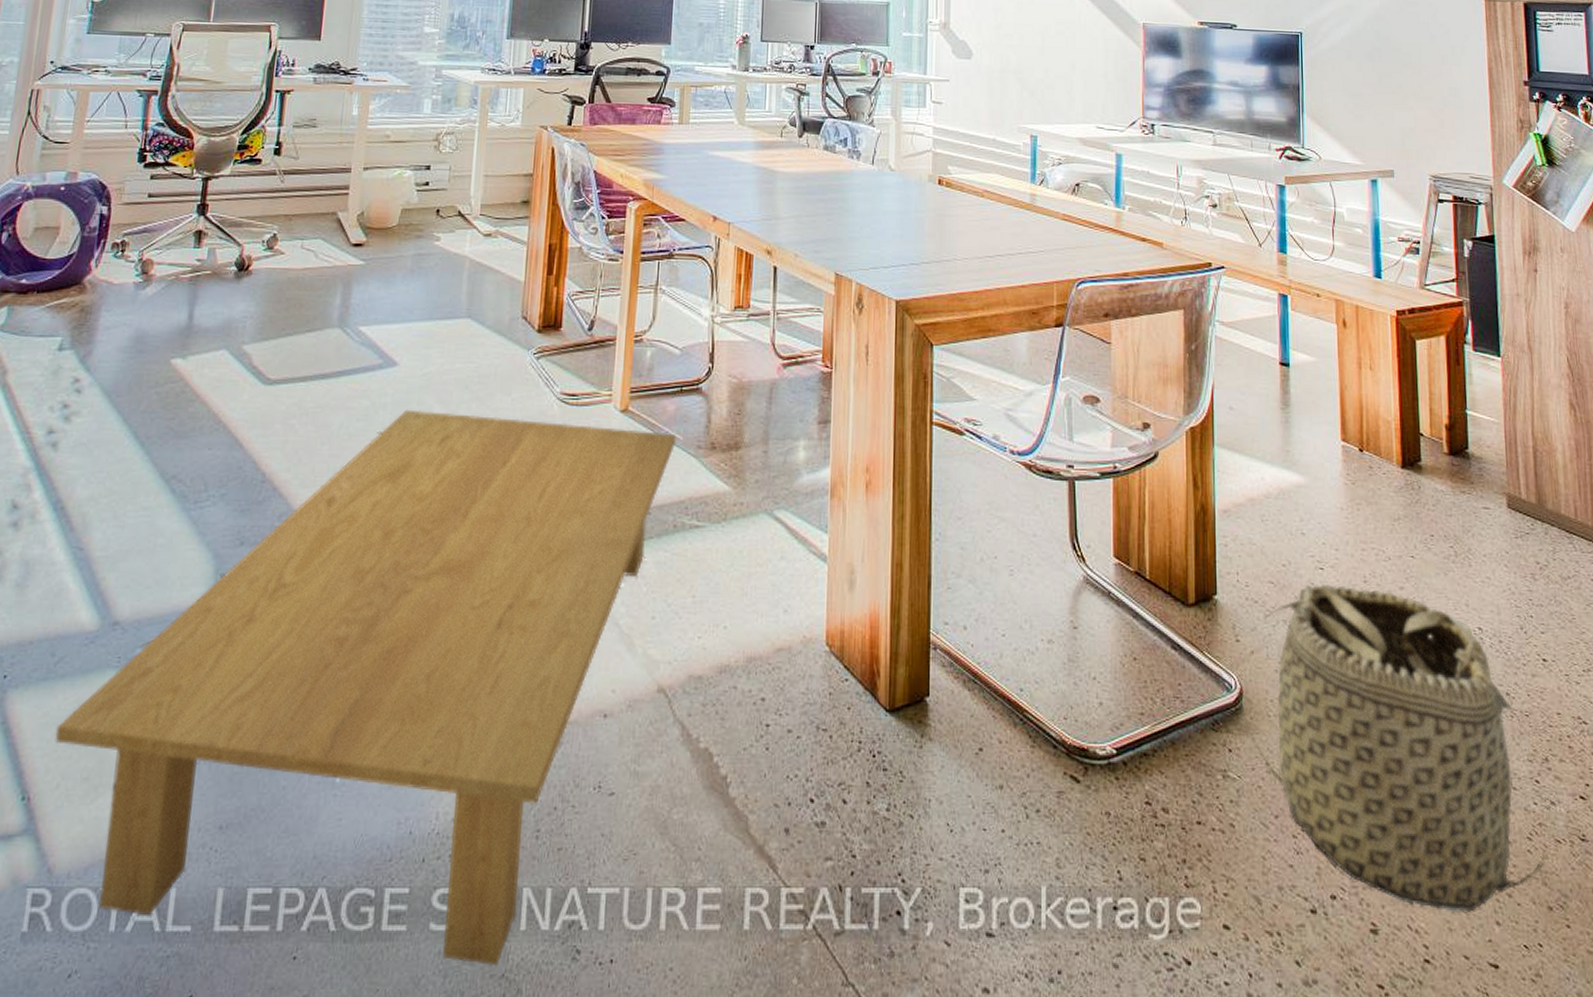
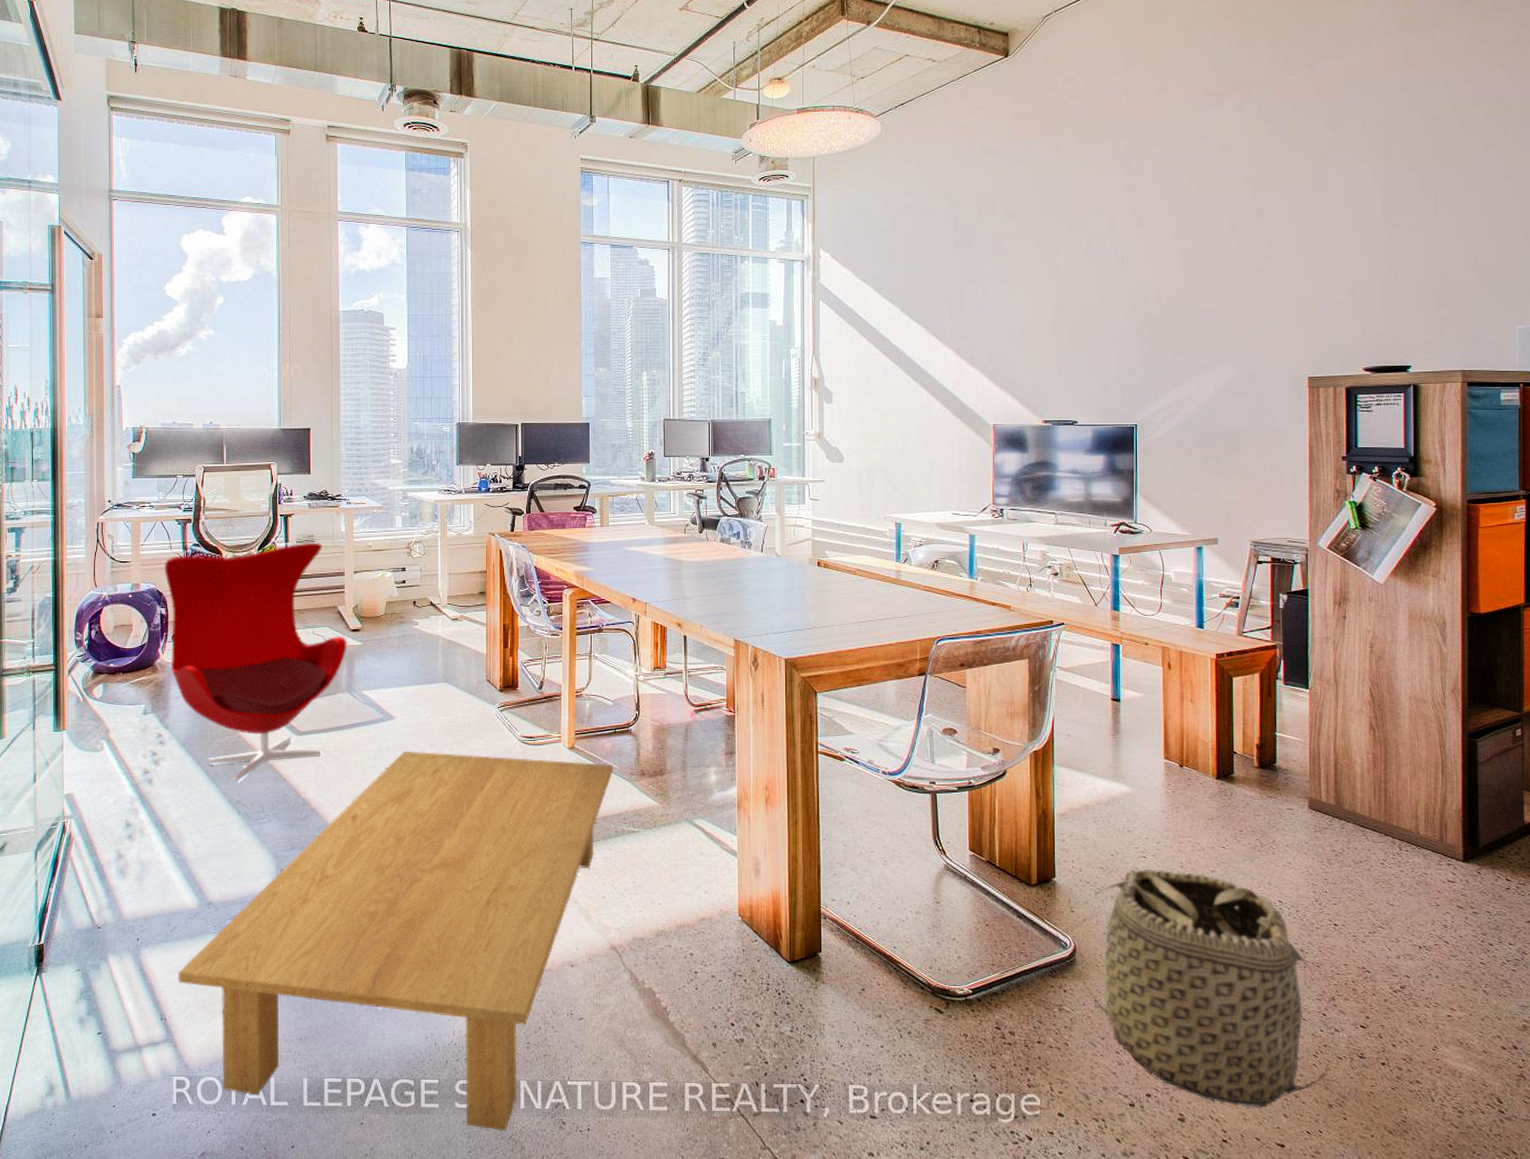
lounge chair: none [104,127,345,449] -> present [164,542,347,782]

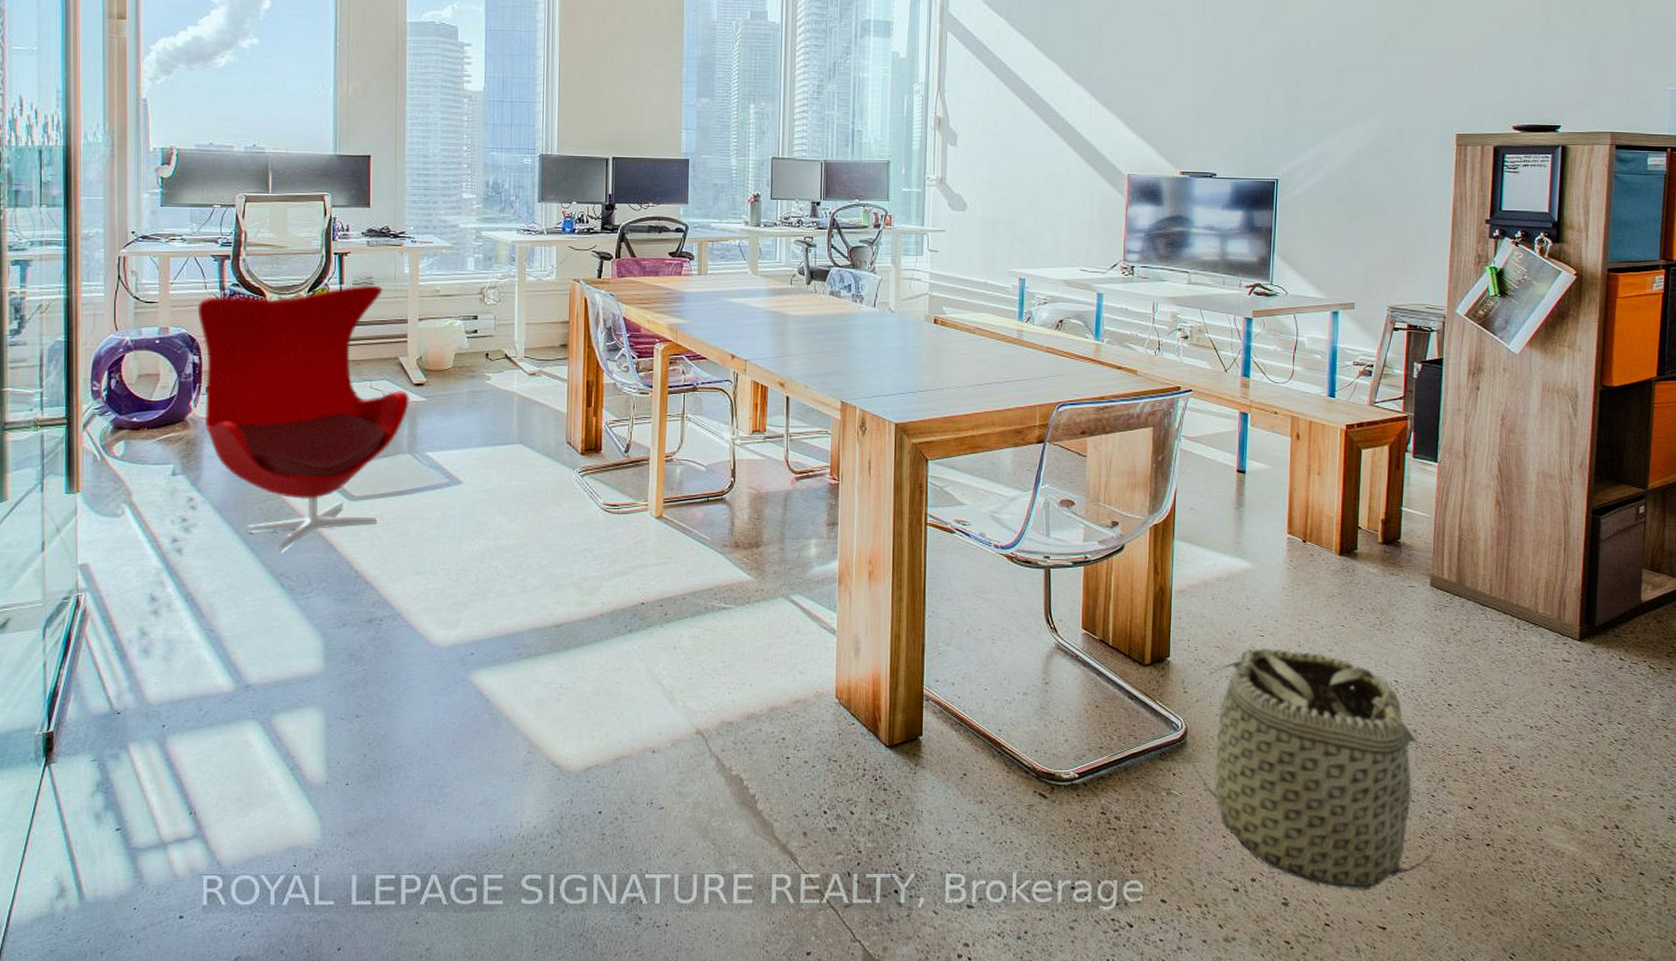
coffee table: present [178,751,614,1131] -> none [210,519,705,928]

